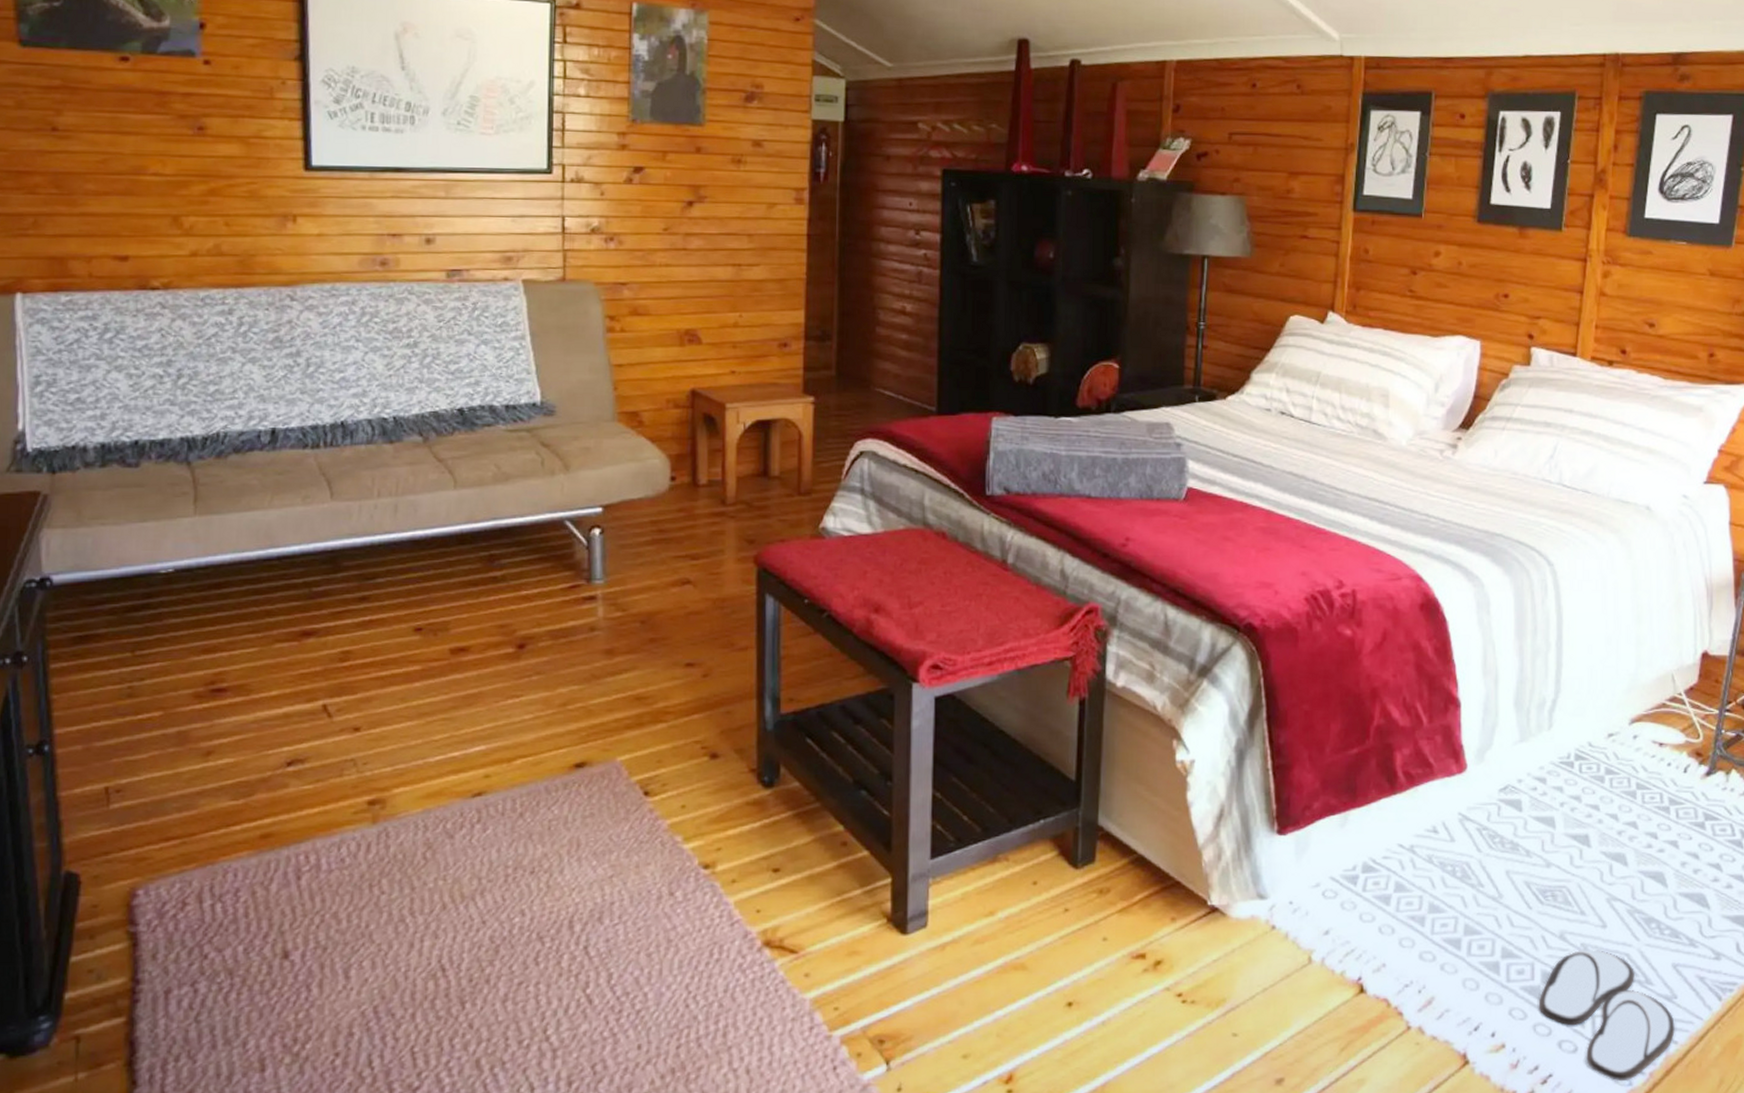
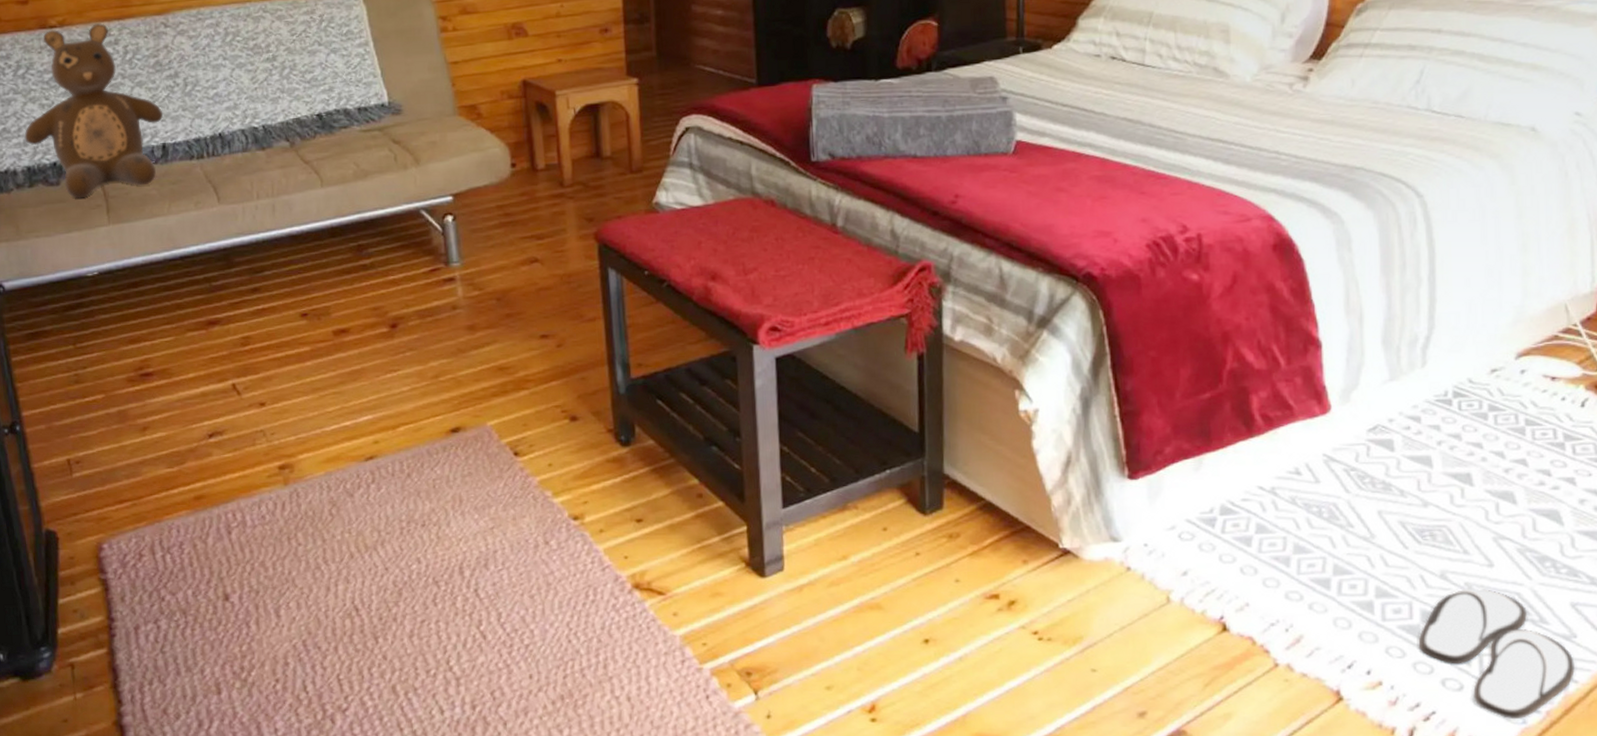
teddy bear: none [102,289,277,484] -> present [24,23,163,199]

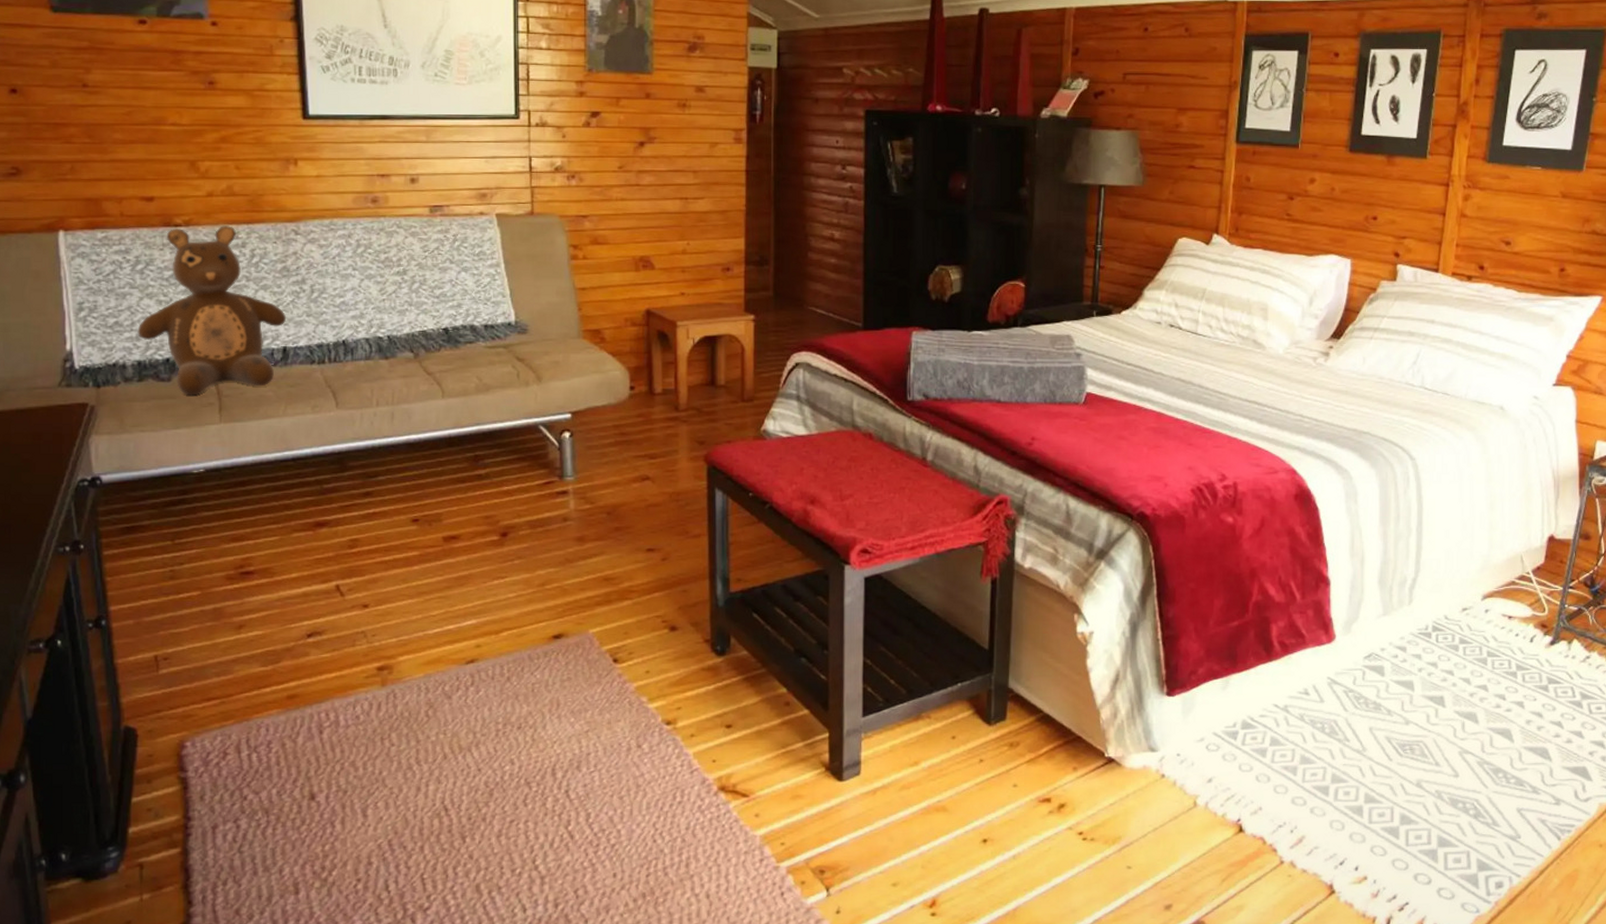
slippers: present [1419,588,1575,719] -> none [1398,795,1518,908]

